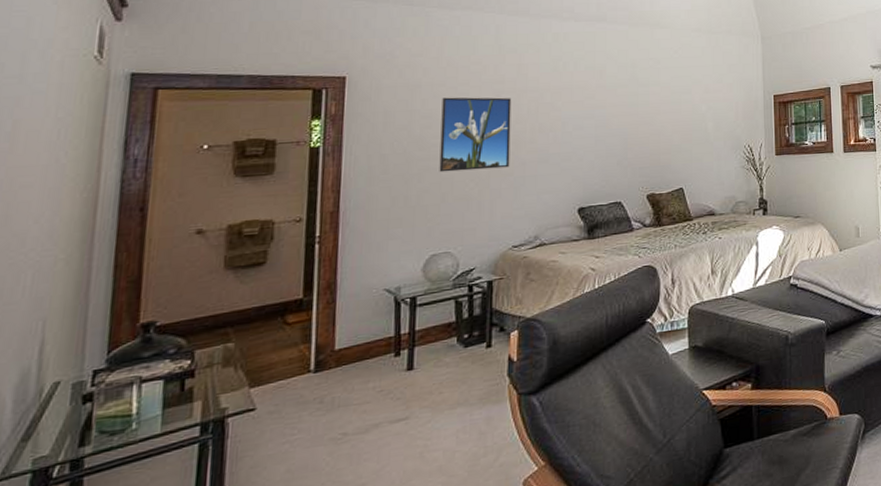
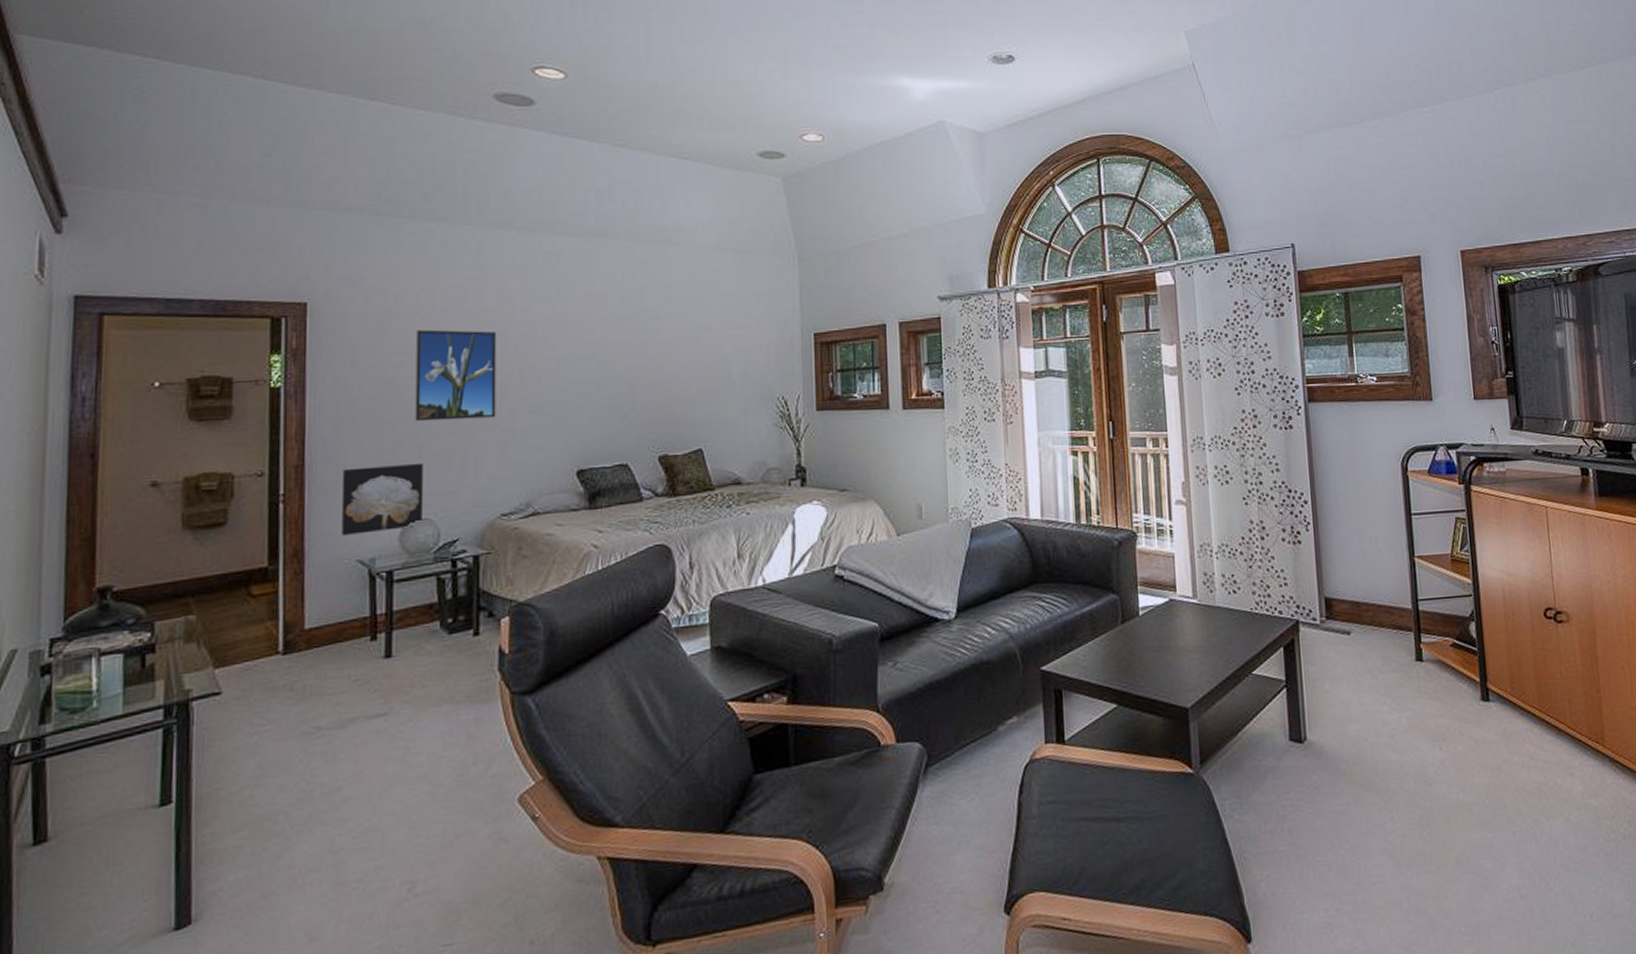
wall art: none [371,206,445,270] -> present [341,462,424,537]

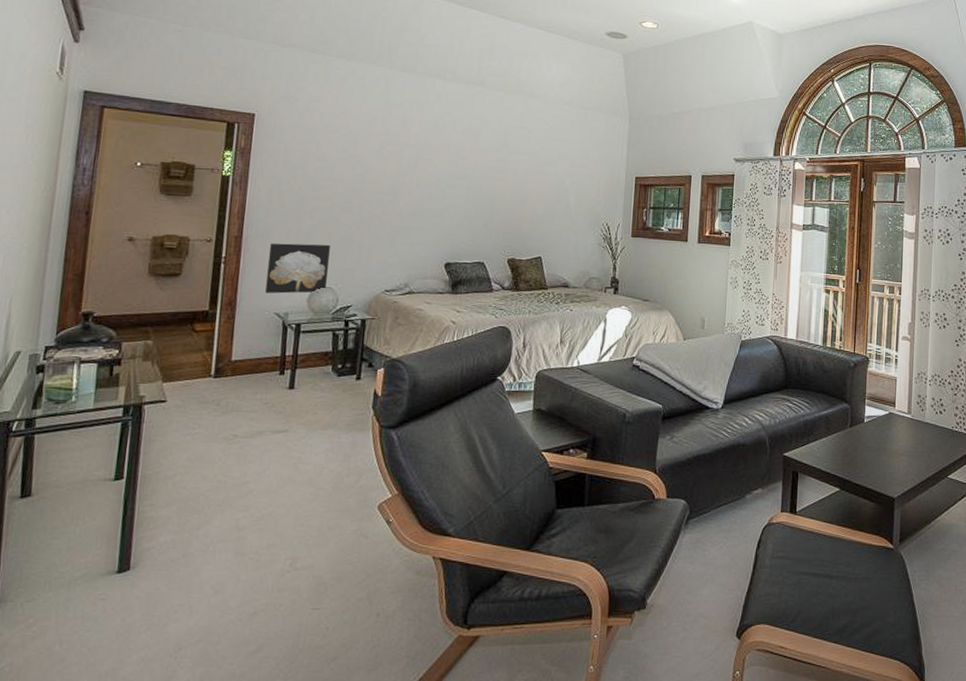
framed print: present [415,329,497,422] -> none [327,143,395,216]

